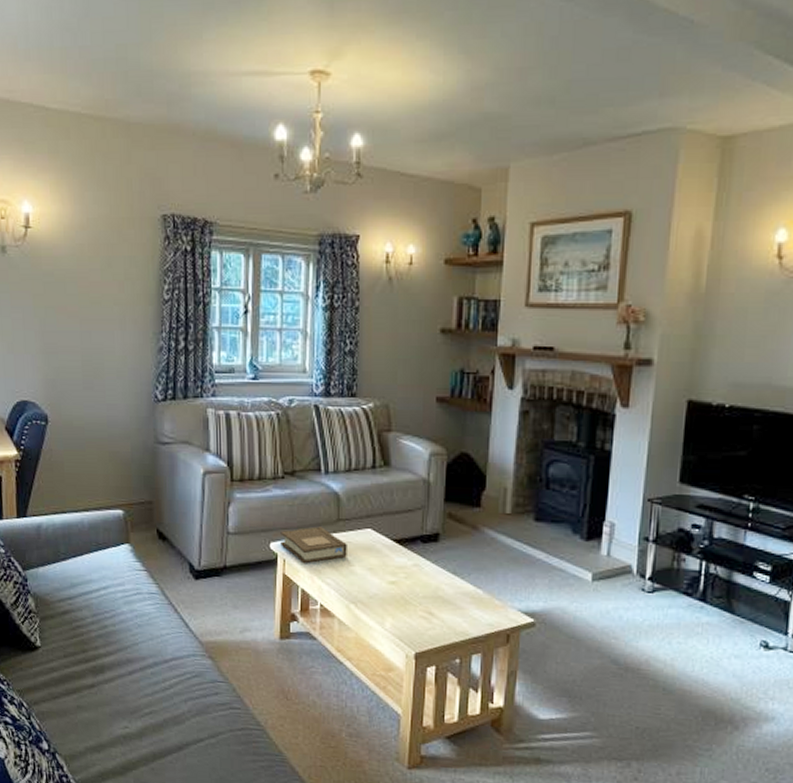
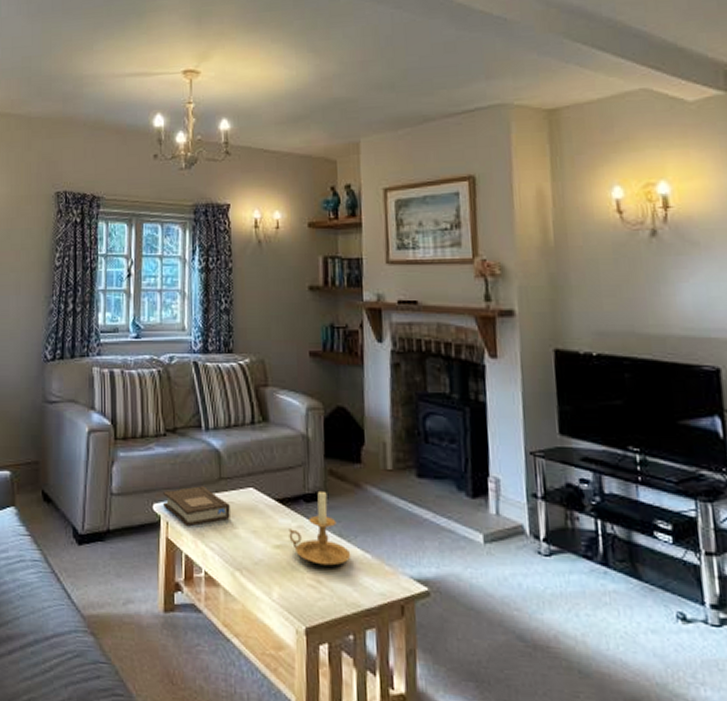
candle holder: none [404,530,464,600] -> present [288,489,351,566]

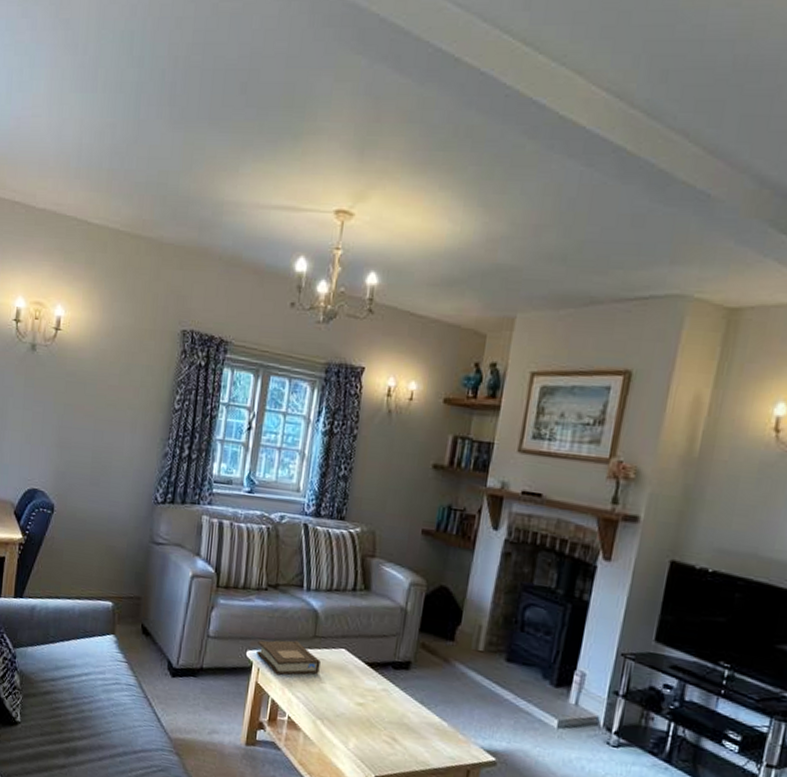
candle holder: present [288,489,351,566] -> none [372,659,429,728]

